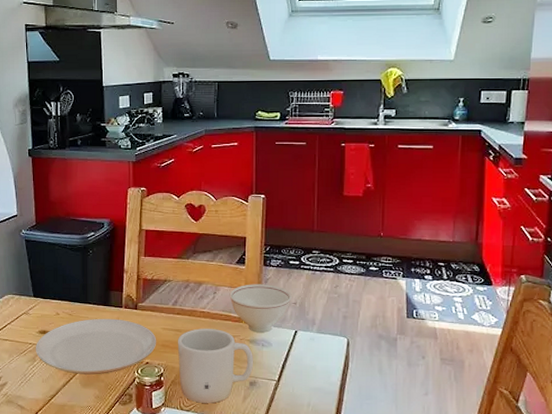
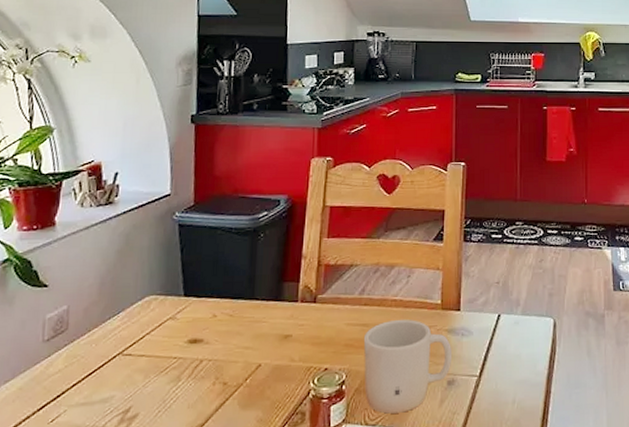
plate: present [36,318,157,375] -> none [182,316,339,393]
bowl: present [229,284,292,333] -> none [425,262,494,320]

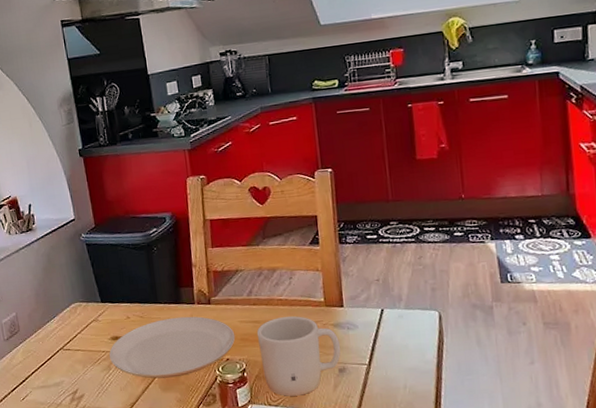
plate: none [182,316,339,393] -> present [109,316,236,379]

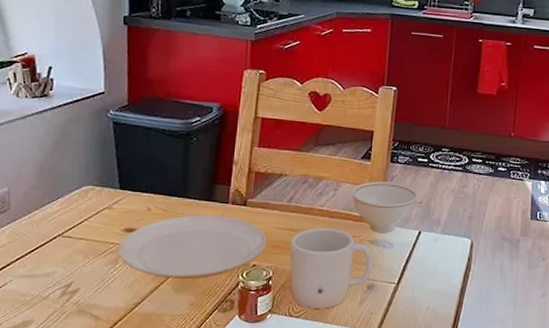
bowl: none [306,263,374,316] -> present [351,181,418,233]

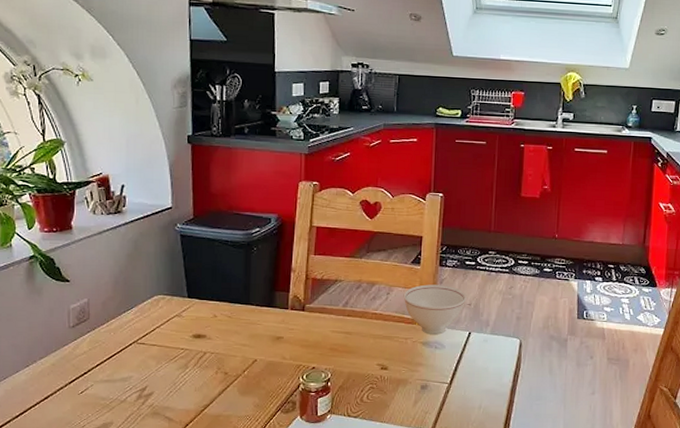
plate: present [119,215,267,279] -> none [188,320,325,382]
mug: present [289,227,374,309] -> none [346,330,426,409]

